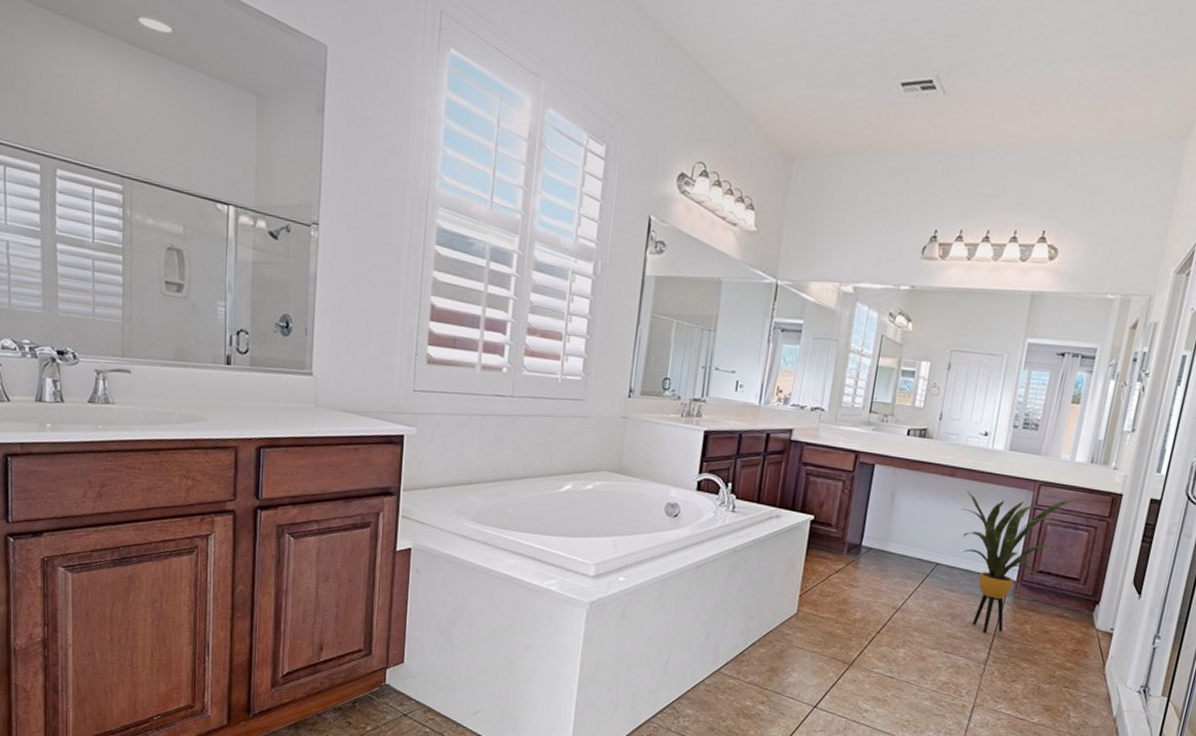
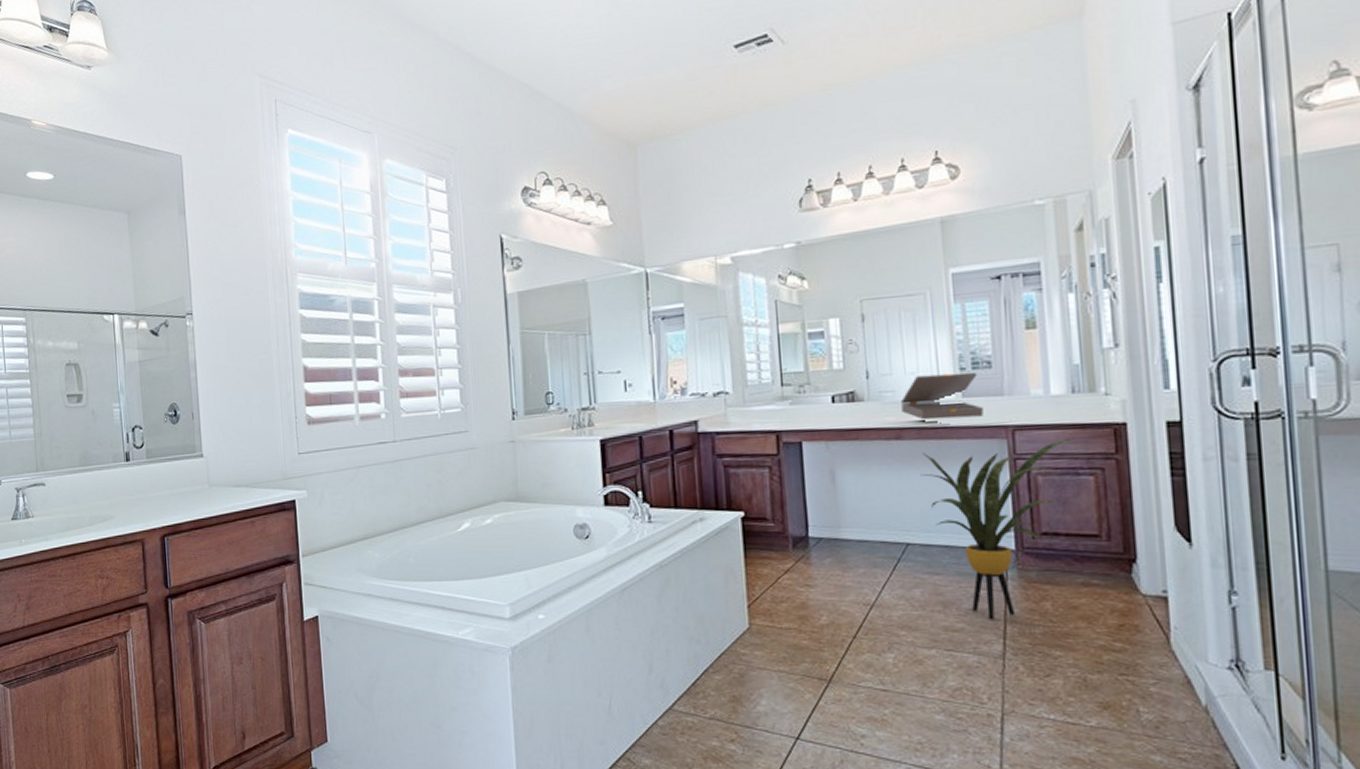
jewelry box: none [960,425,1025,469] -> present [901,372,984,420]

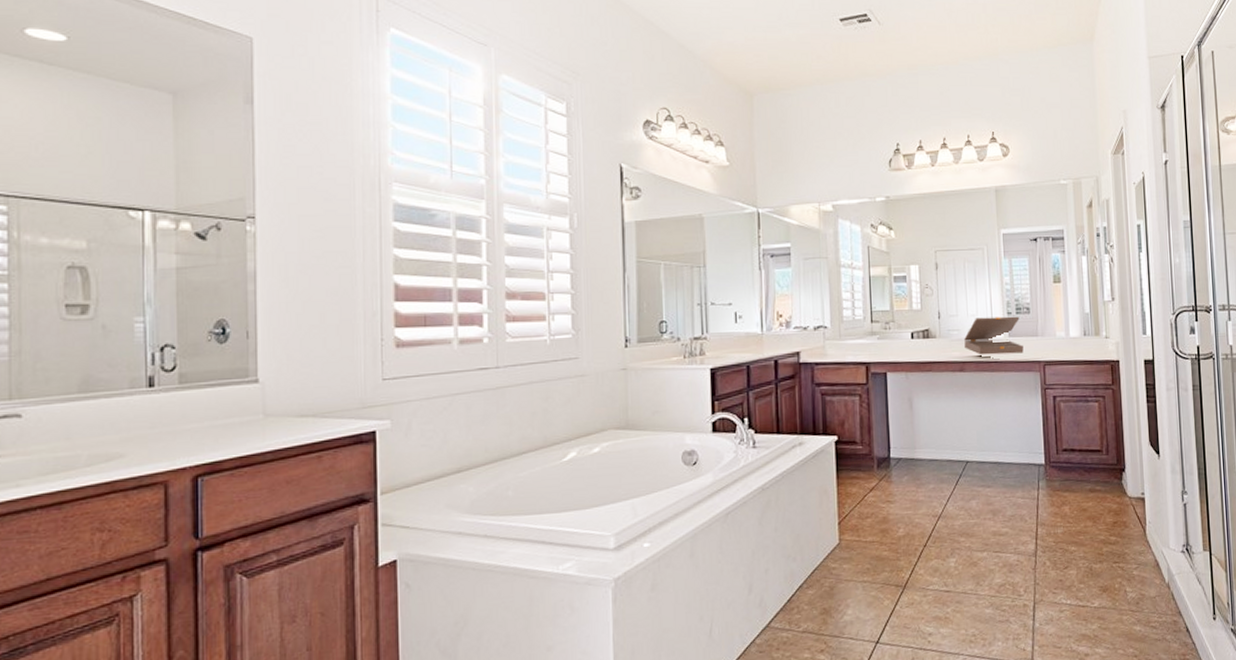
house plant: present [920,439,1073,620] -> none [978,373,1085,524]

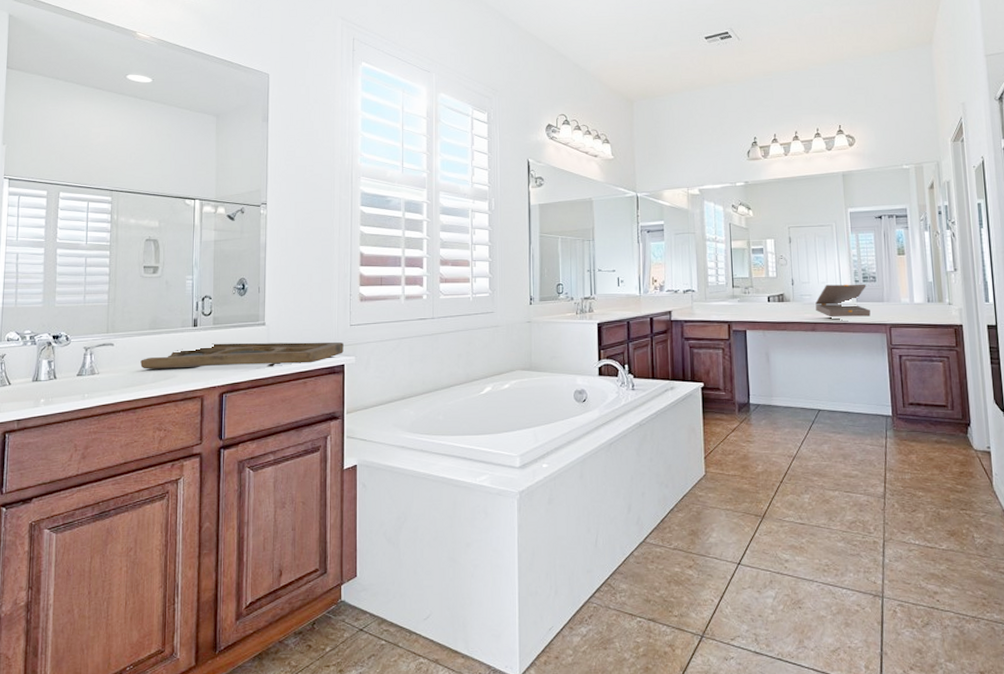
decorative tray: none [66,402,374,449] -> present [140,342,344,369]

